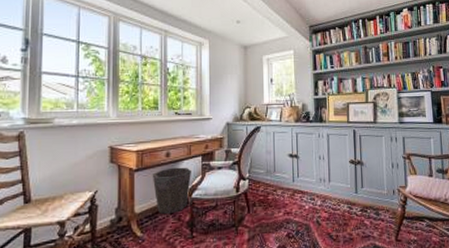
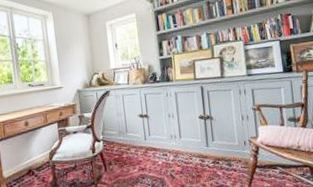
waste bin: present [152,167,191,215] -> none [14,134,50,177]

